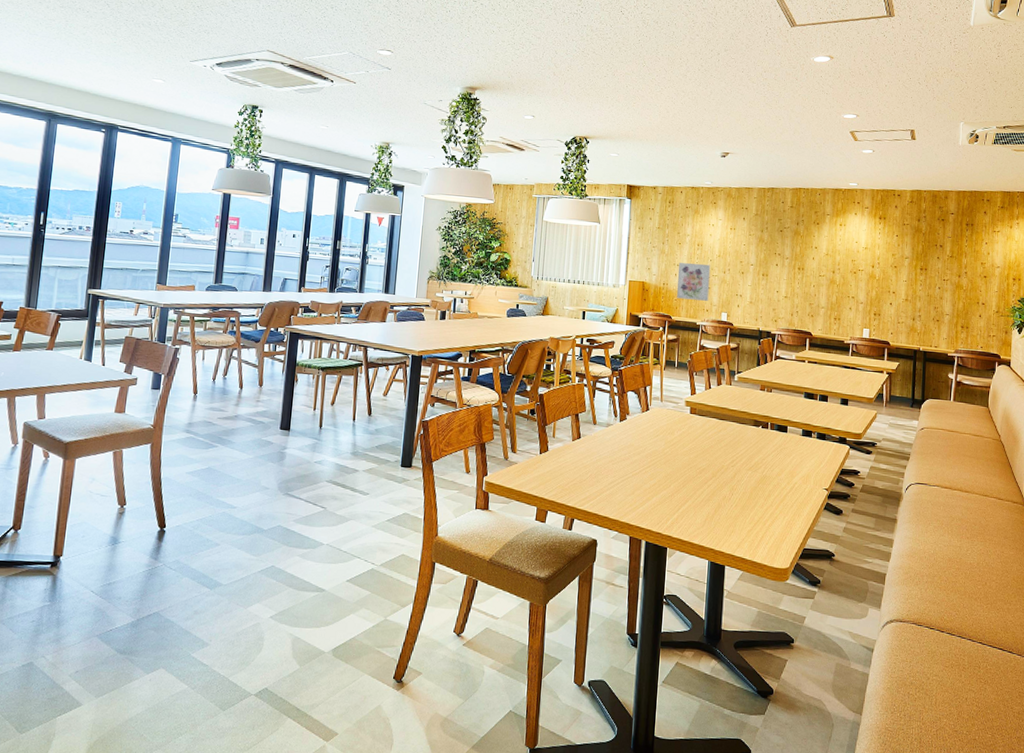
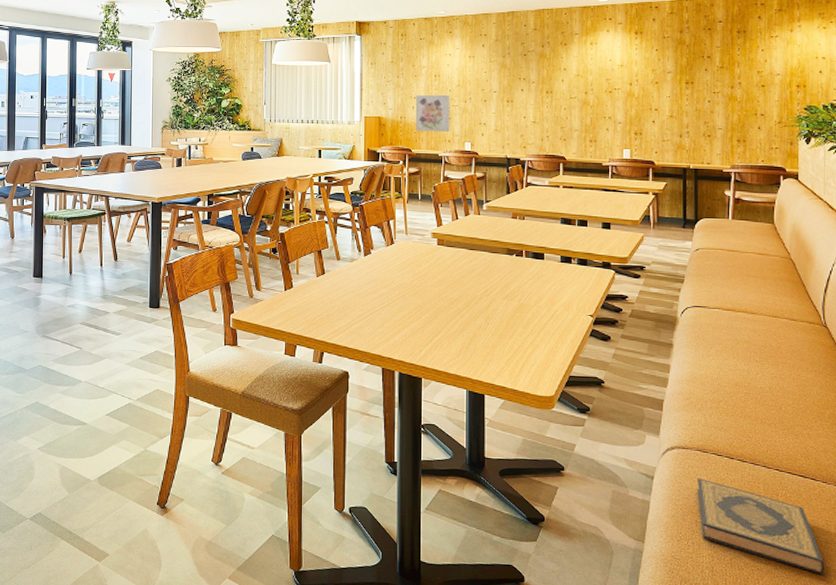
hardback book: none [911,651,1016,745] -> present [698,478,825,575]

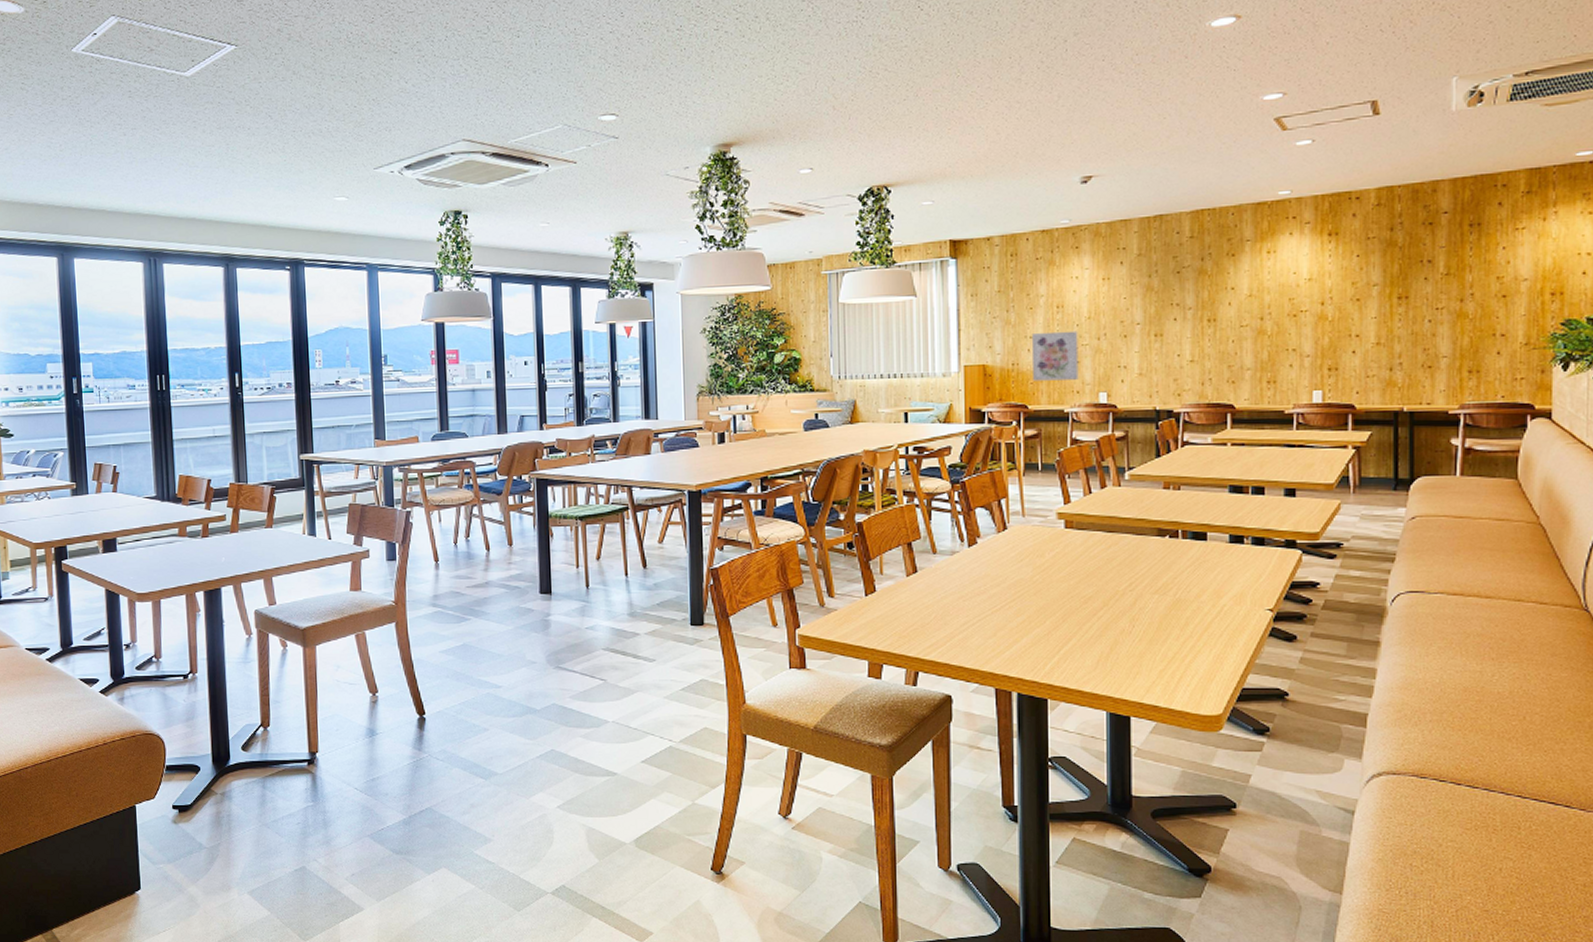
hardback book: present [698,478,825,575] -> none [1413,810,1582,927]

